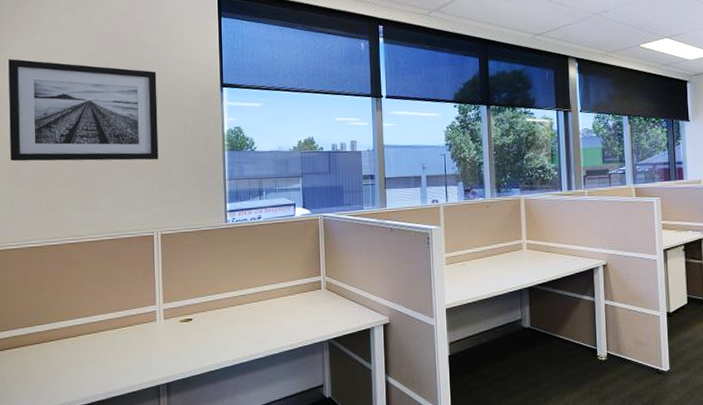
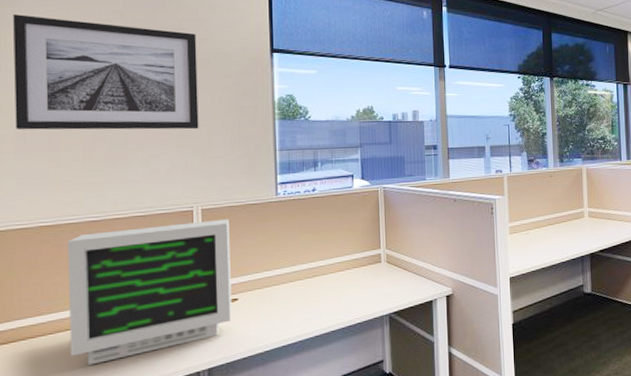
computer monitor: none [51,243,187,374] -> present [68,218,232,365]

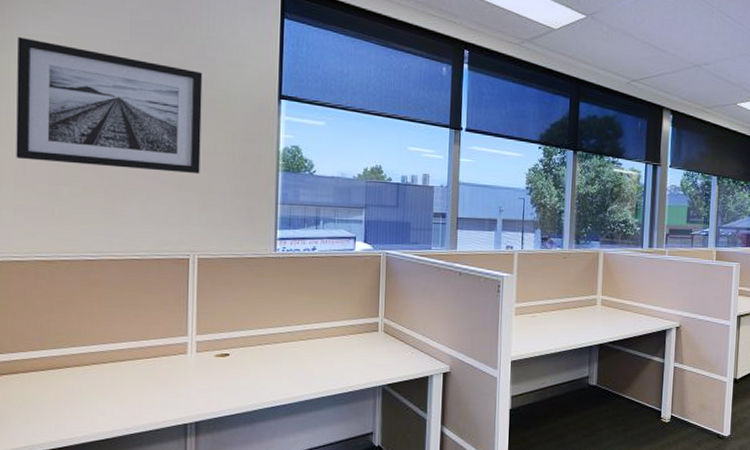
computer monitor: present [68,218,232,365] -> none [60,270,225,406]

